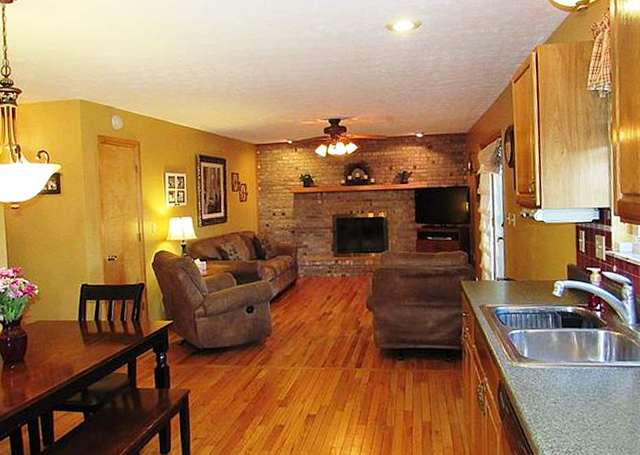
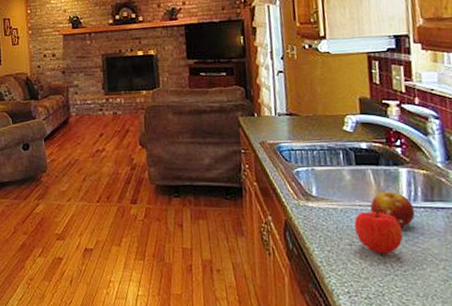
fruit: none [559,369,599,411] -> present [354,209,403,255]
fruit: none [572,352,610,385] -> present [370,191,416,227]

